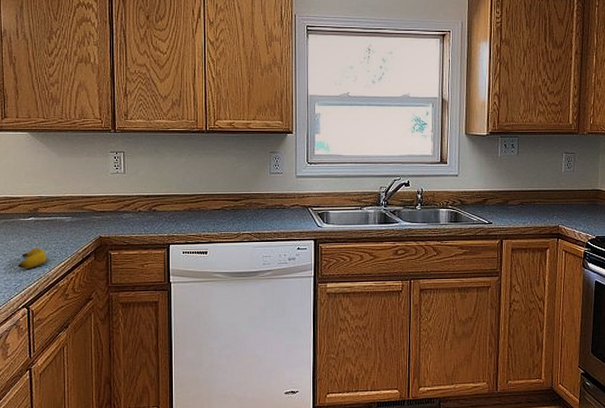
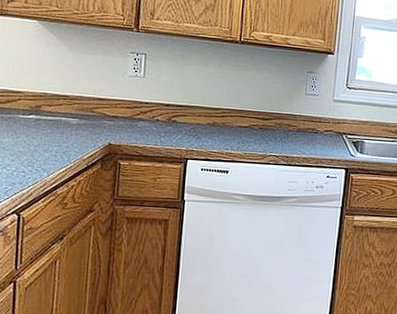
banana: present [18,248,47,269] -> none [11,149,46,172]

